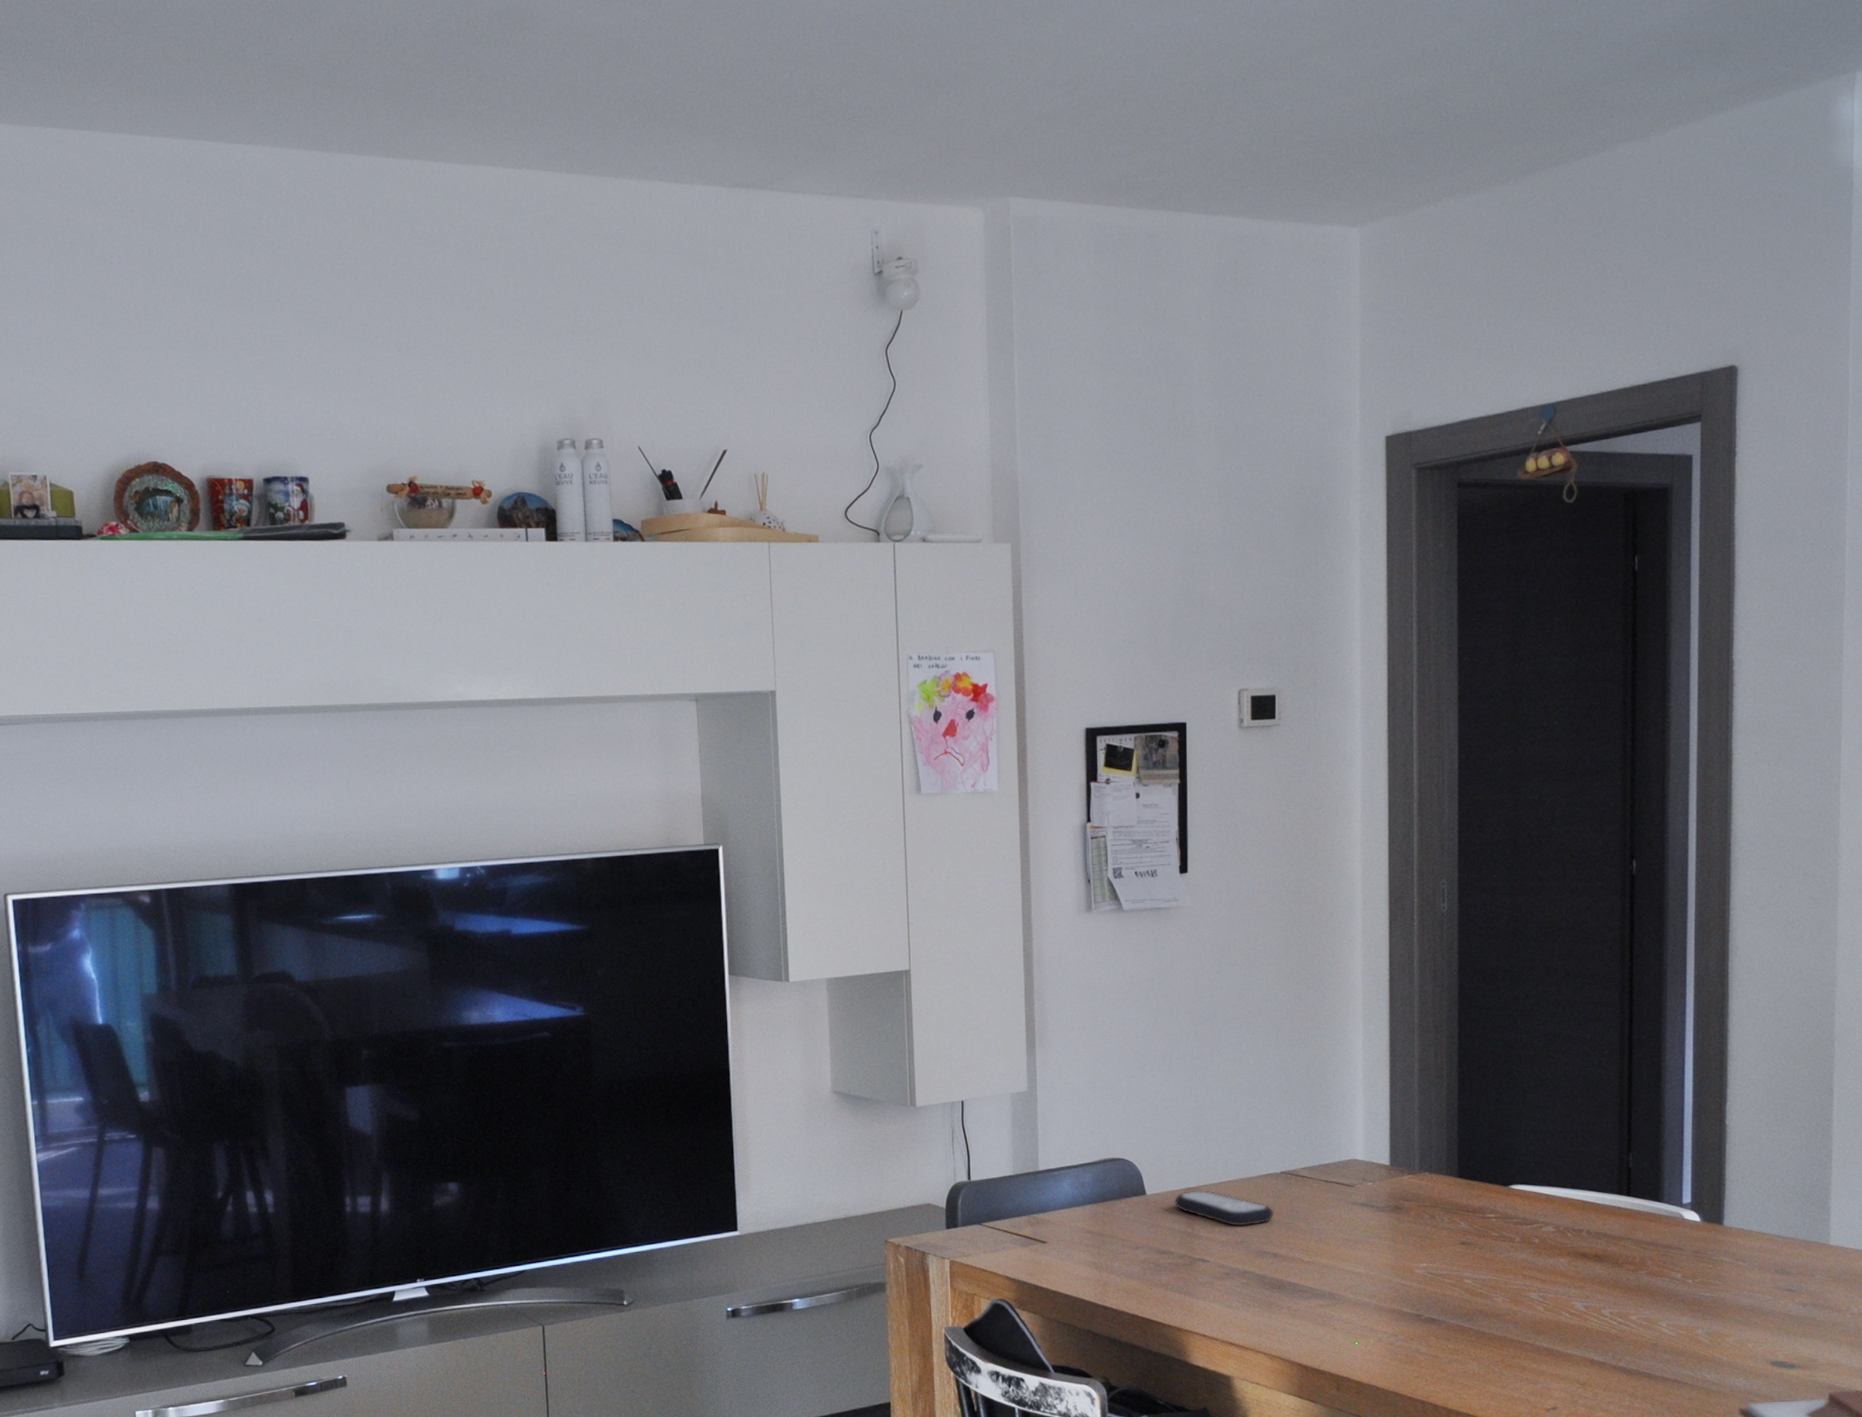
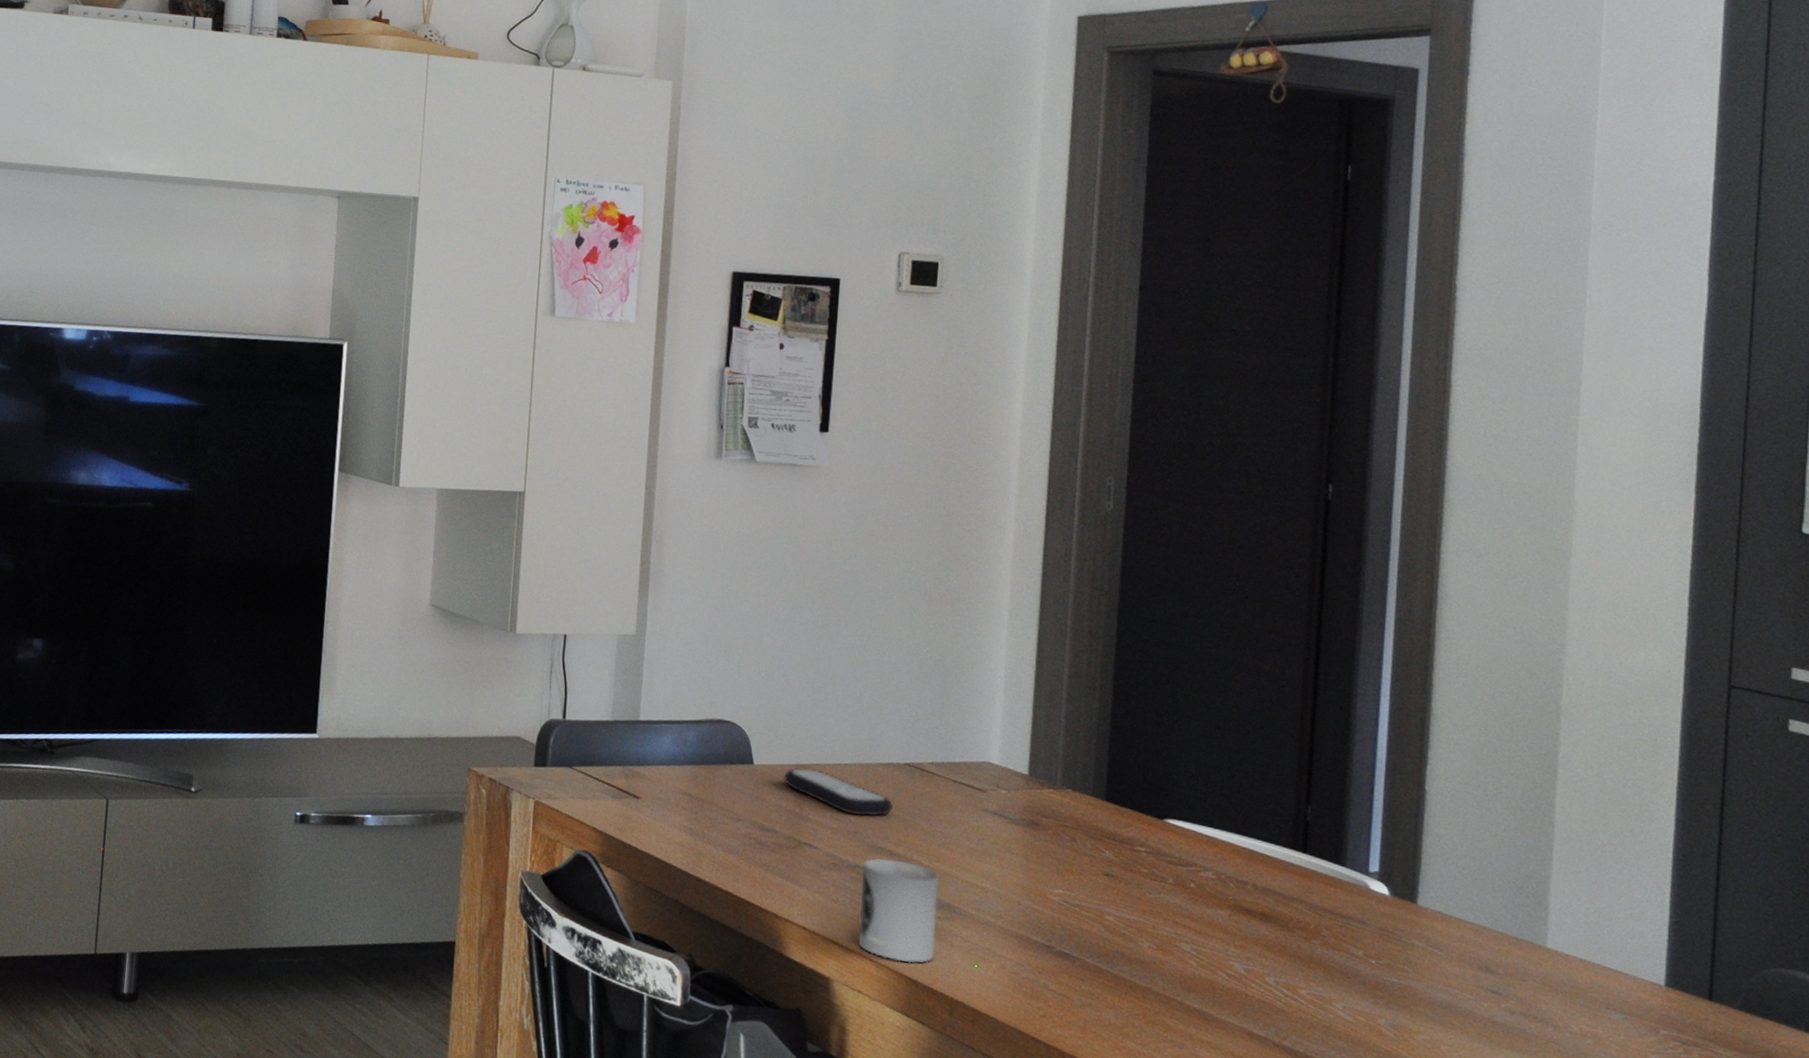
cup: none [1251,1260,1321,1351] -> present [857,857,939,963]

